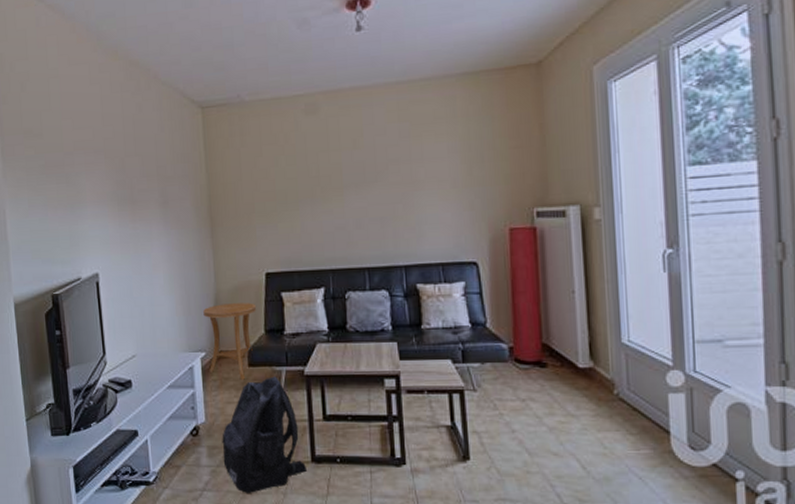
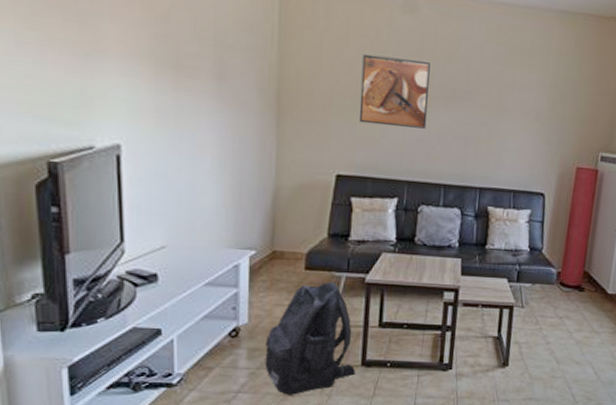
side table: present [203,303,257,380] -> none [258,201,322,283]
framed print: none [275,153,342,222] -> present [359,54,430,129]

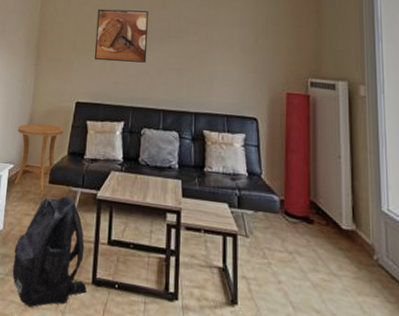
side table: none [258,201,322,283] -> present [14,123,64,195]

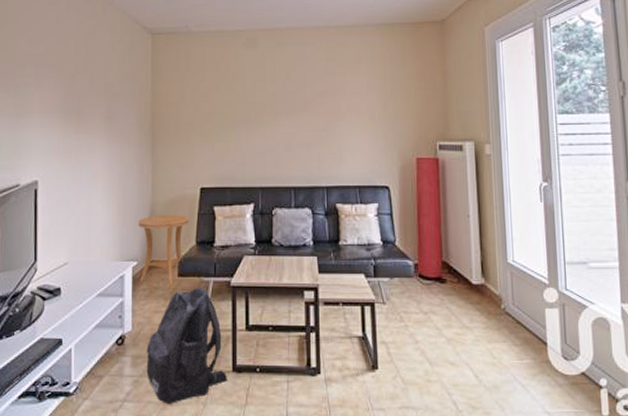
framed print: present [94,9,148,63] -> none [216,83,273,141]

